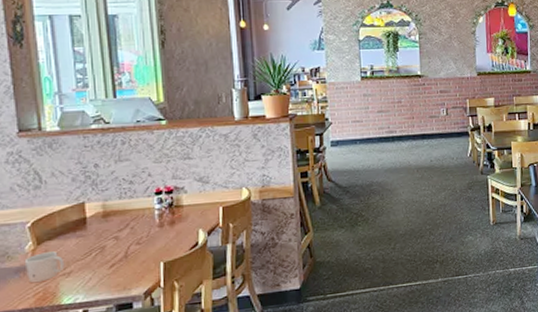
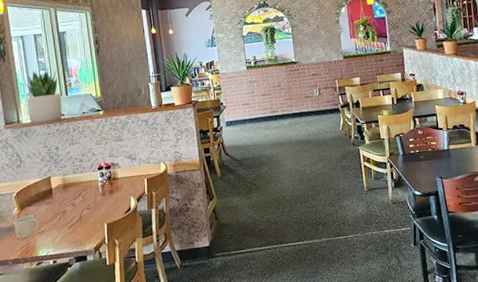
planter: none [52,60,107,135] -> present [25,67,62,126]

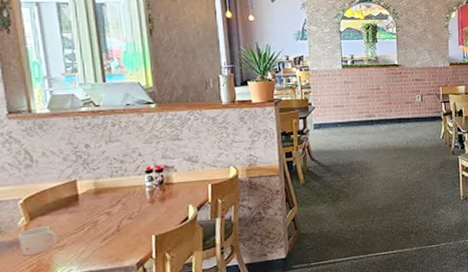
planter: present [25,67,62,126] -> none [41,45,97,117]

